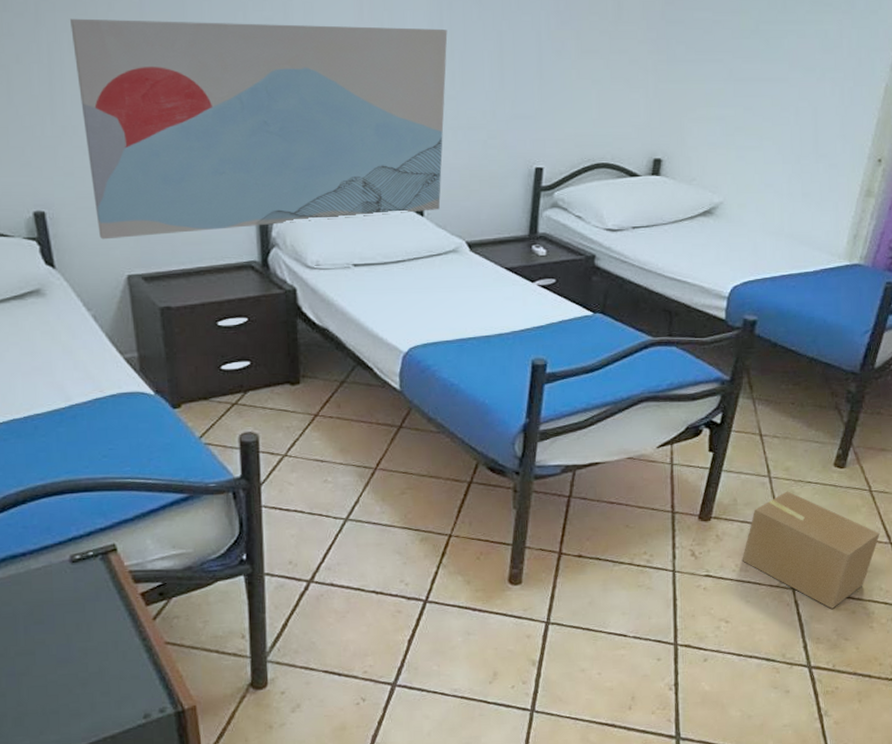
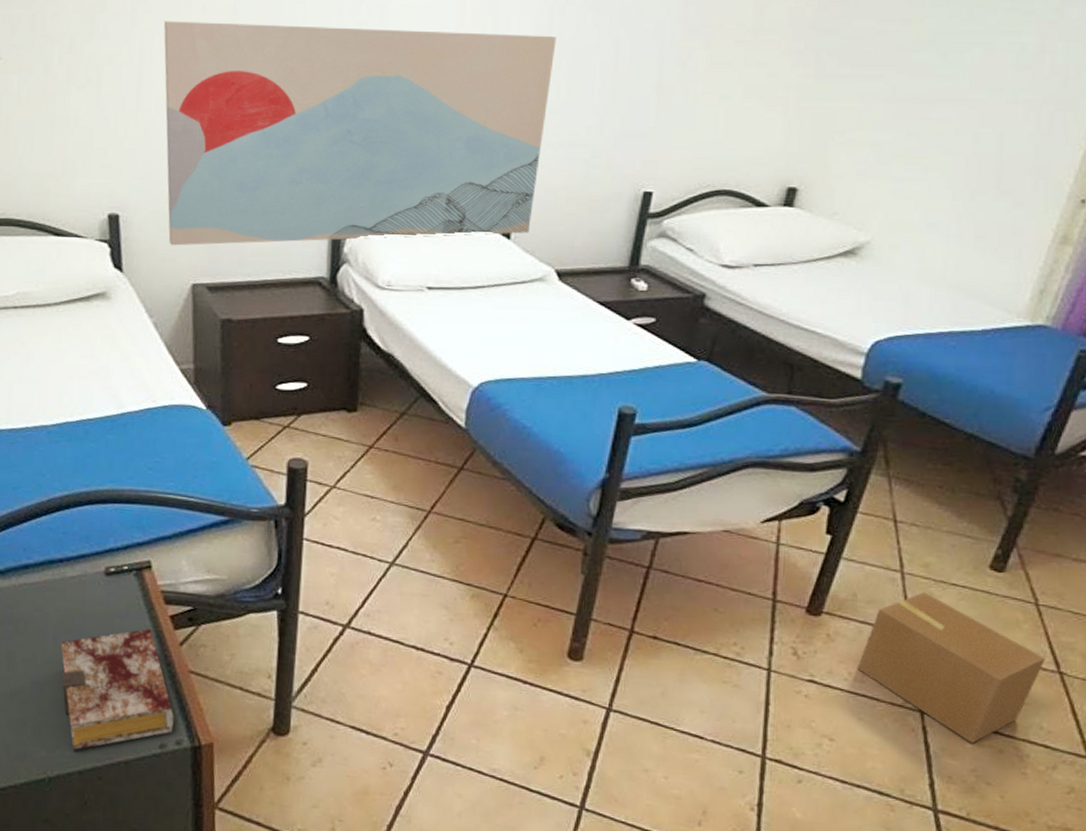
book: none [33,608,156,733] -> present [61,628,174,750]

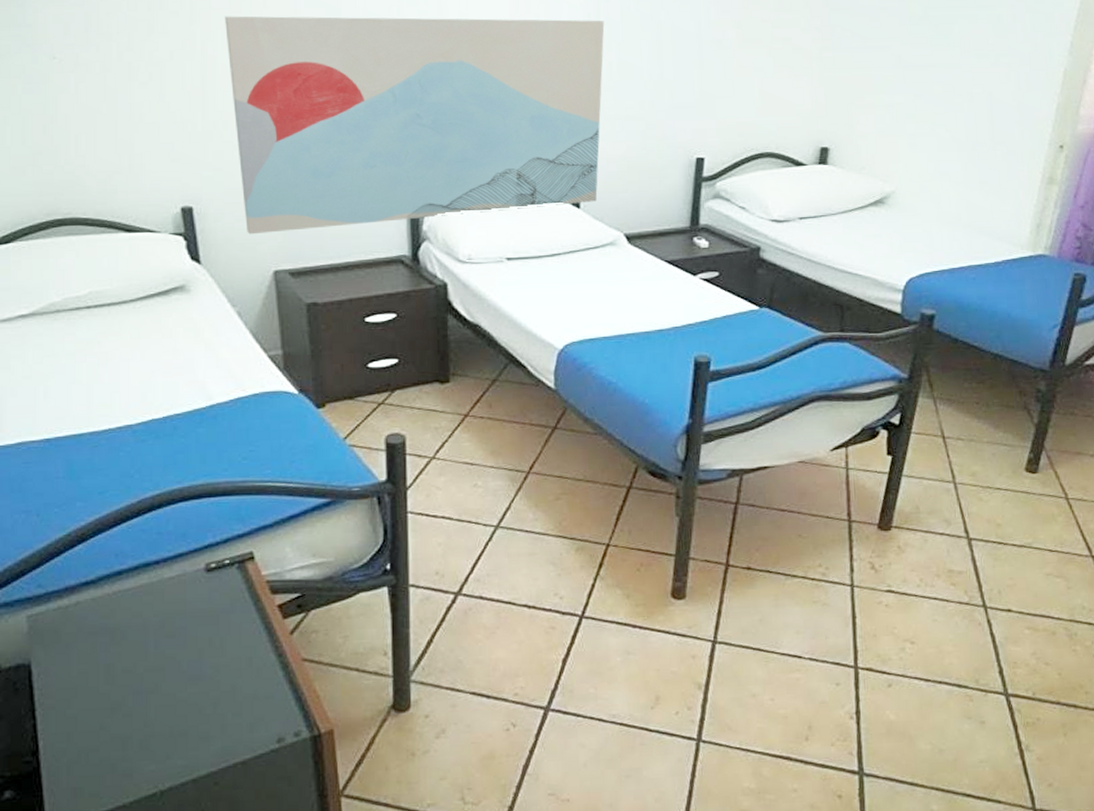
book: present [61,628,174,750] -> none [164,621,290,758]
cardboard box: present [857,592,1046,743] -> none [927,498,1080,629]

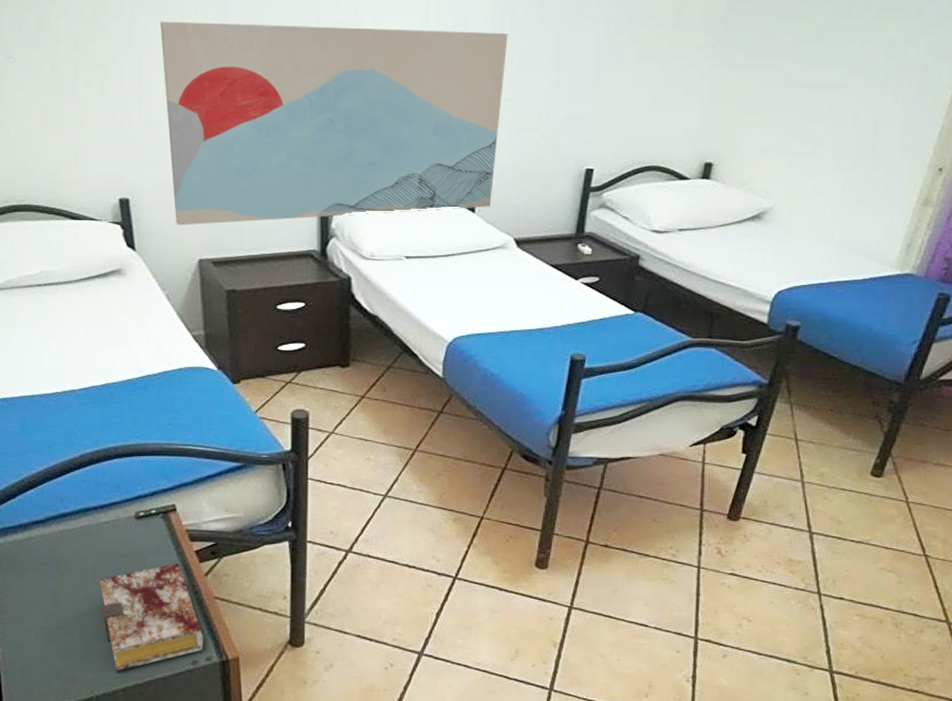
book: none [164,621,290,758] -> present [100,563,203,671]

